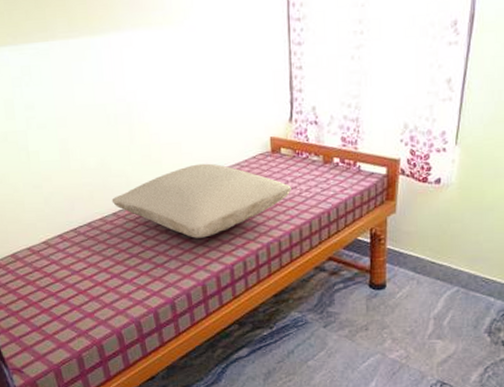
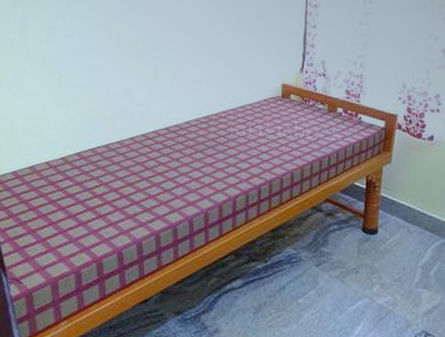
pillow: present [111,163,291,238] -> none [131,101,297,169]

